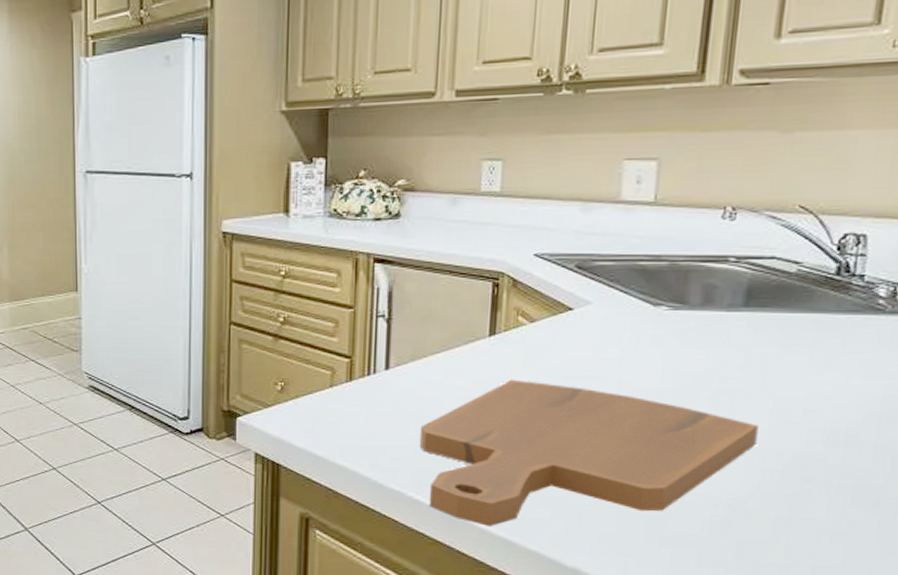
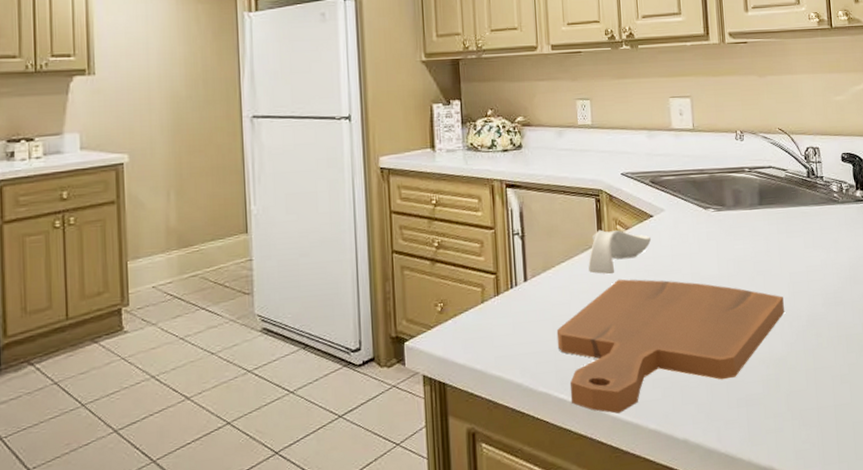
spoon rest: none [472,320,566,373] -> present [588,229,652,275]

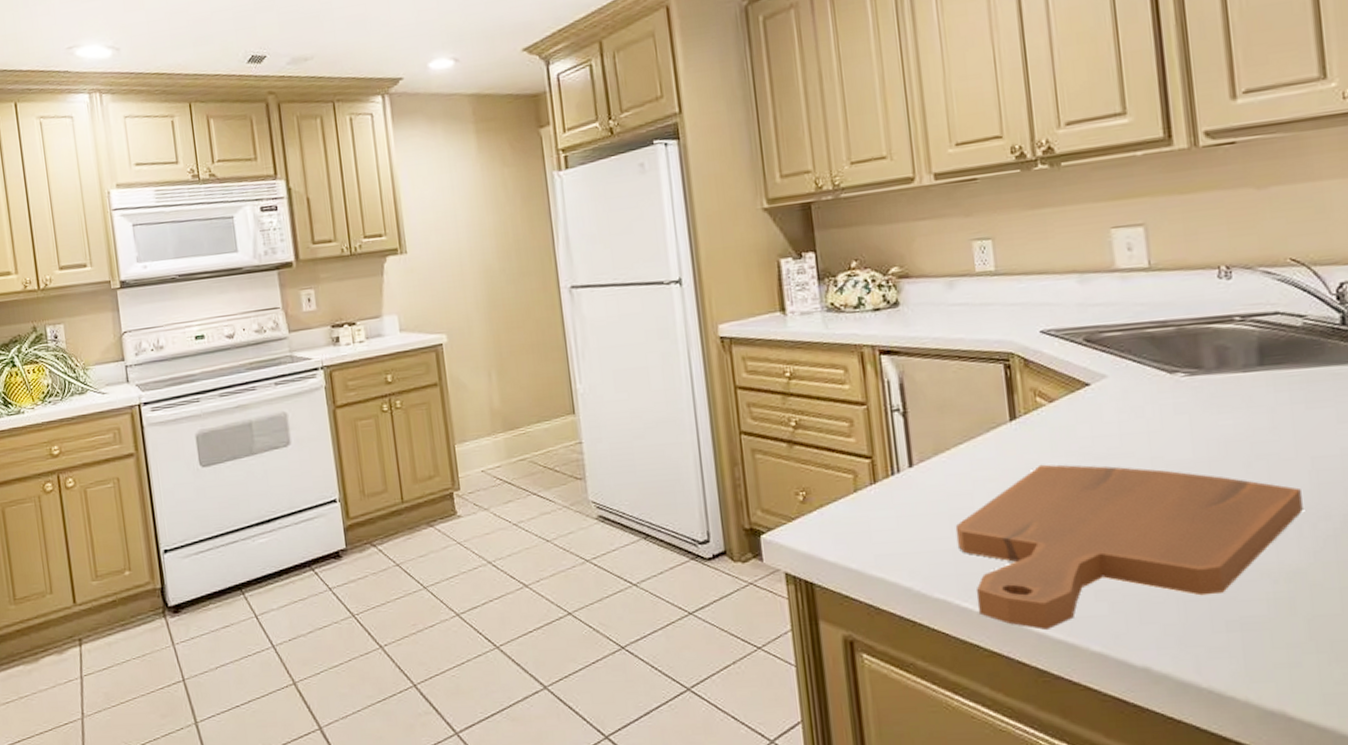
spoon rest: present [588,229,652,275] -> none [996,403,1089,459]

